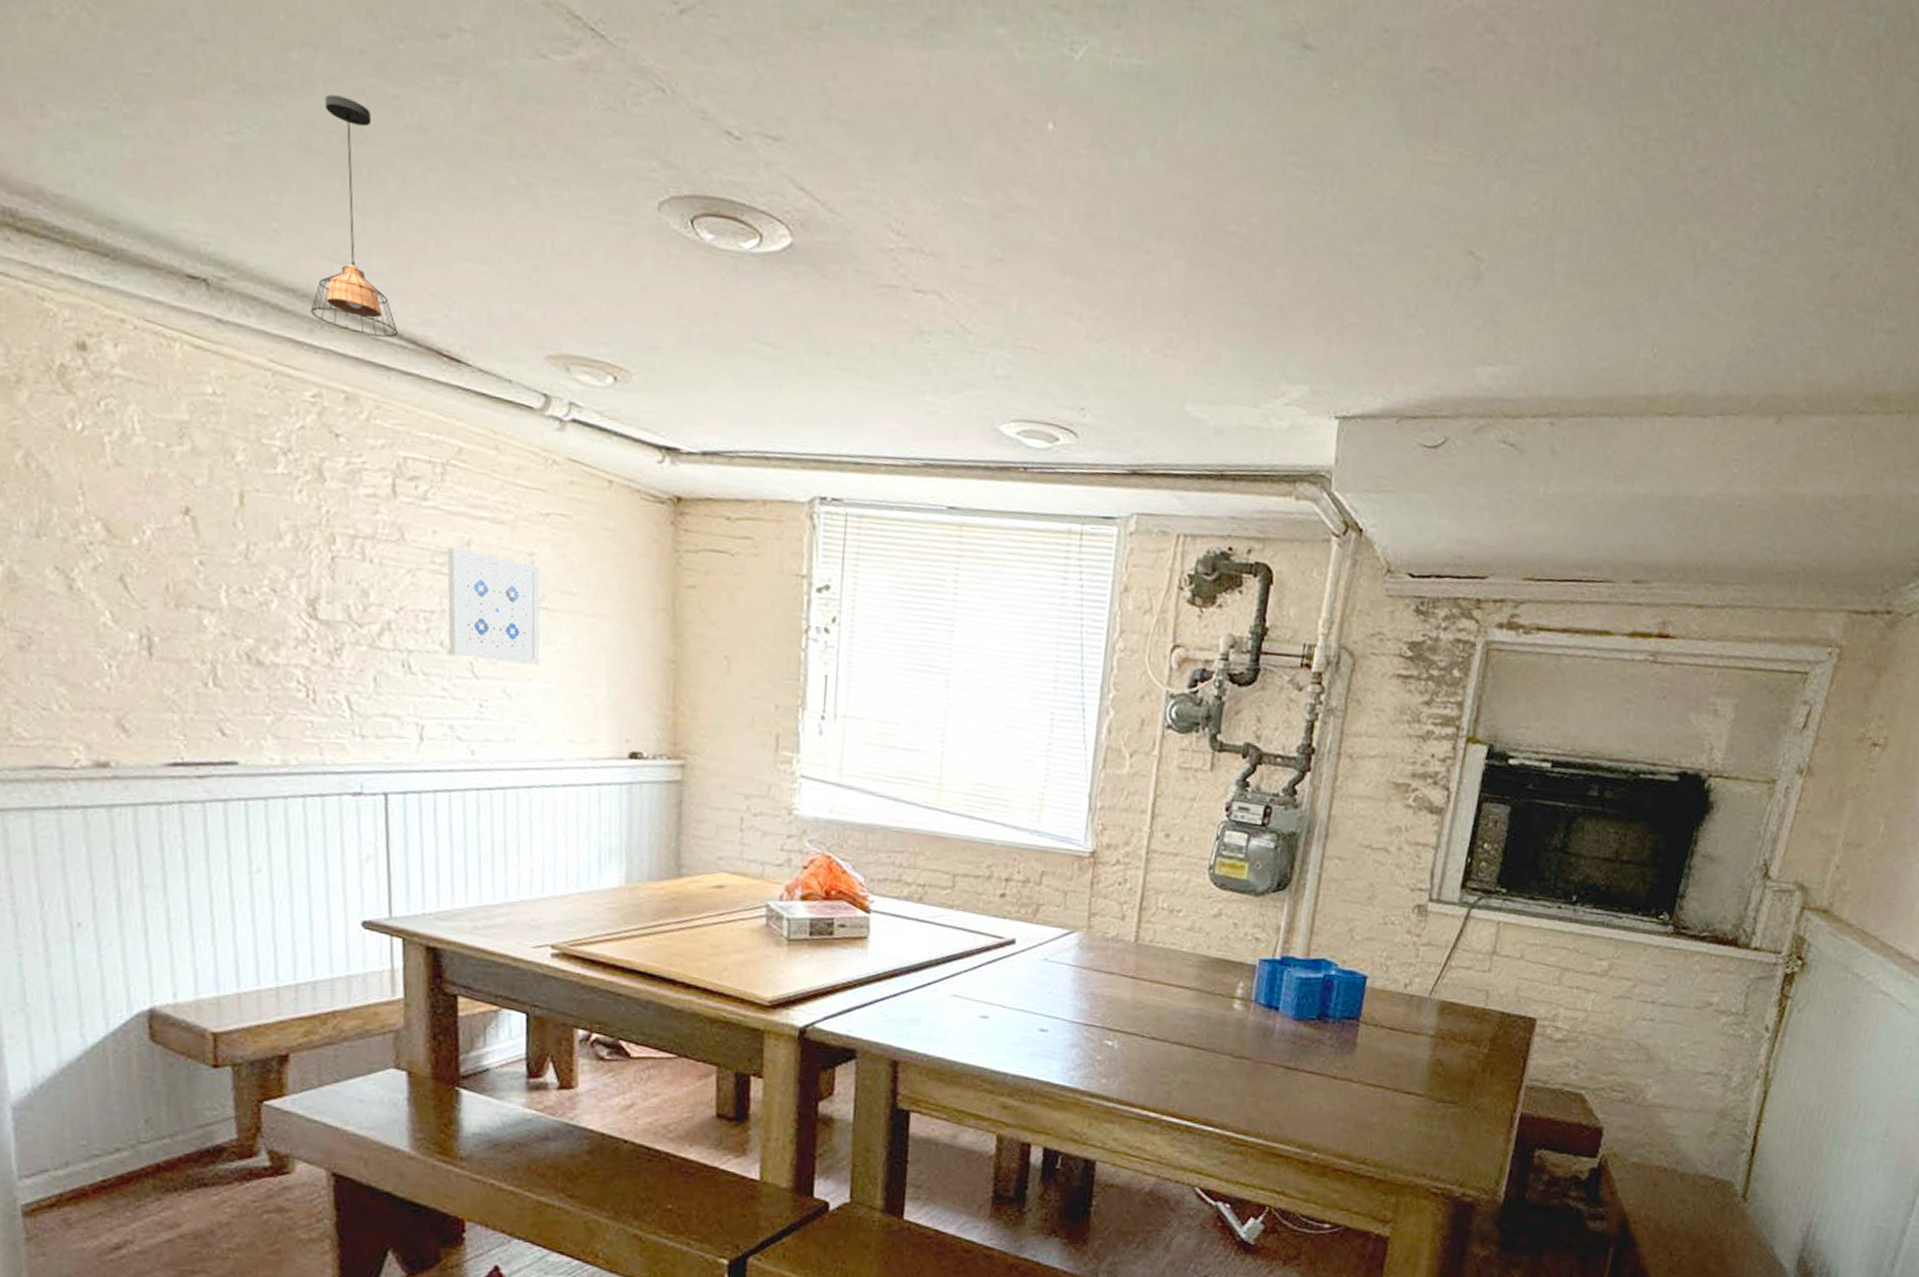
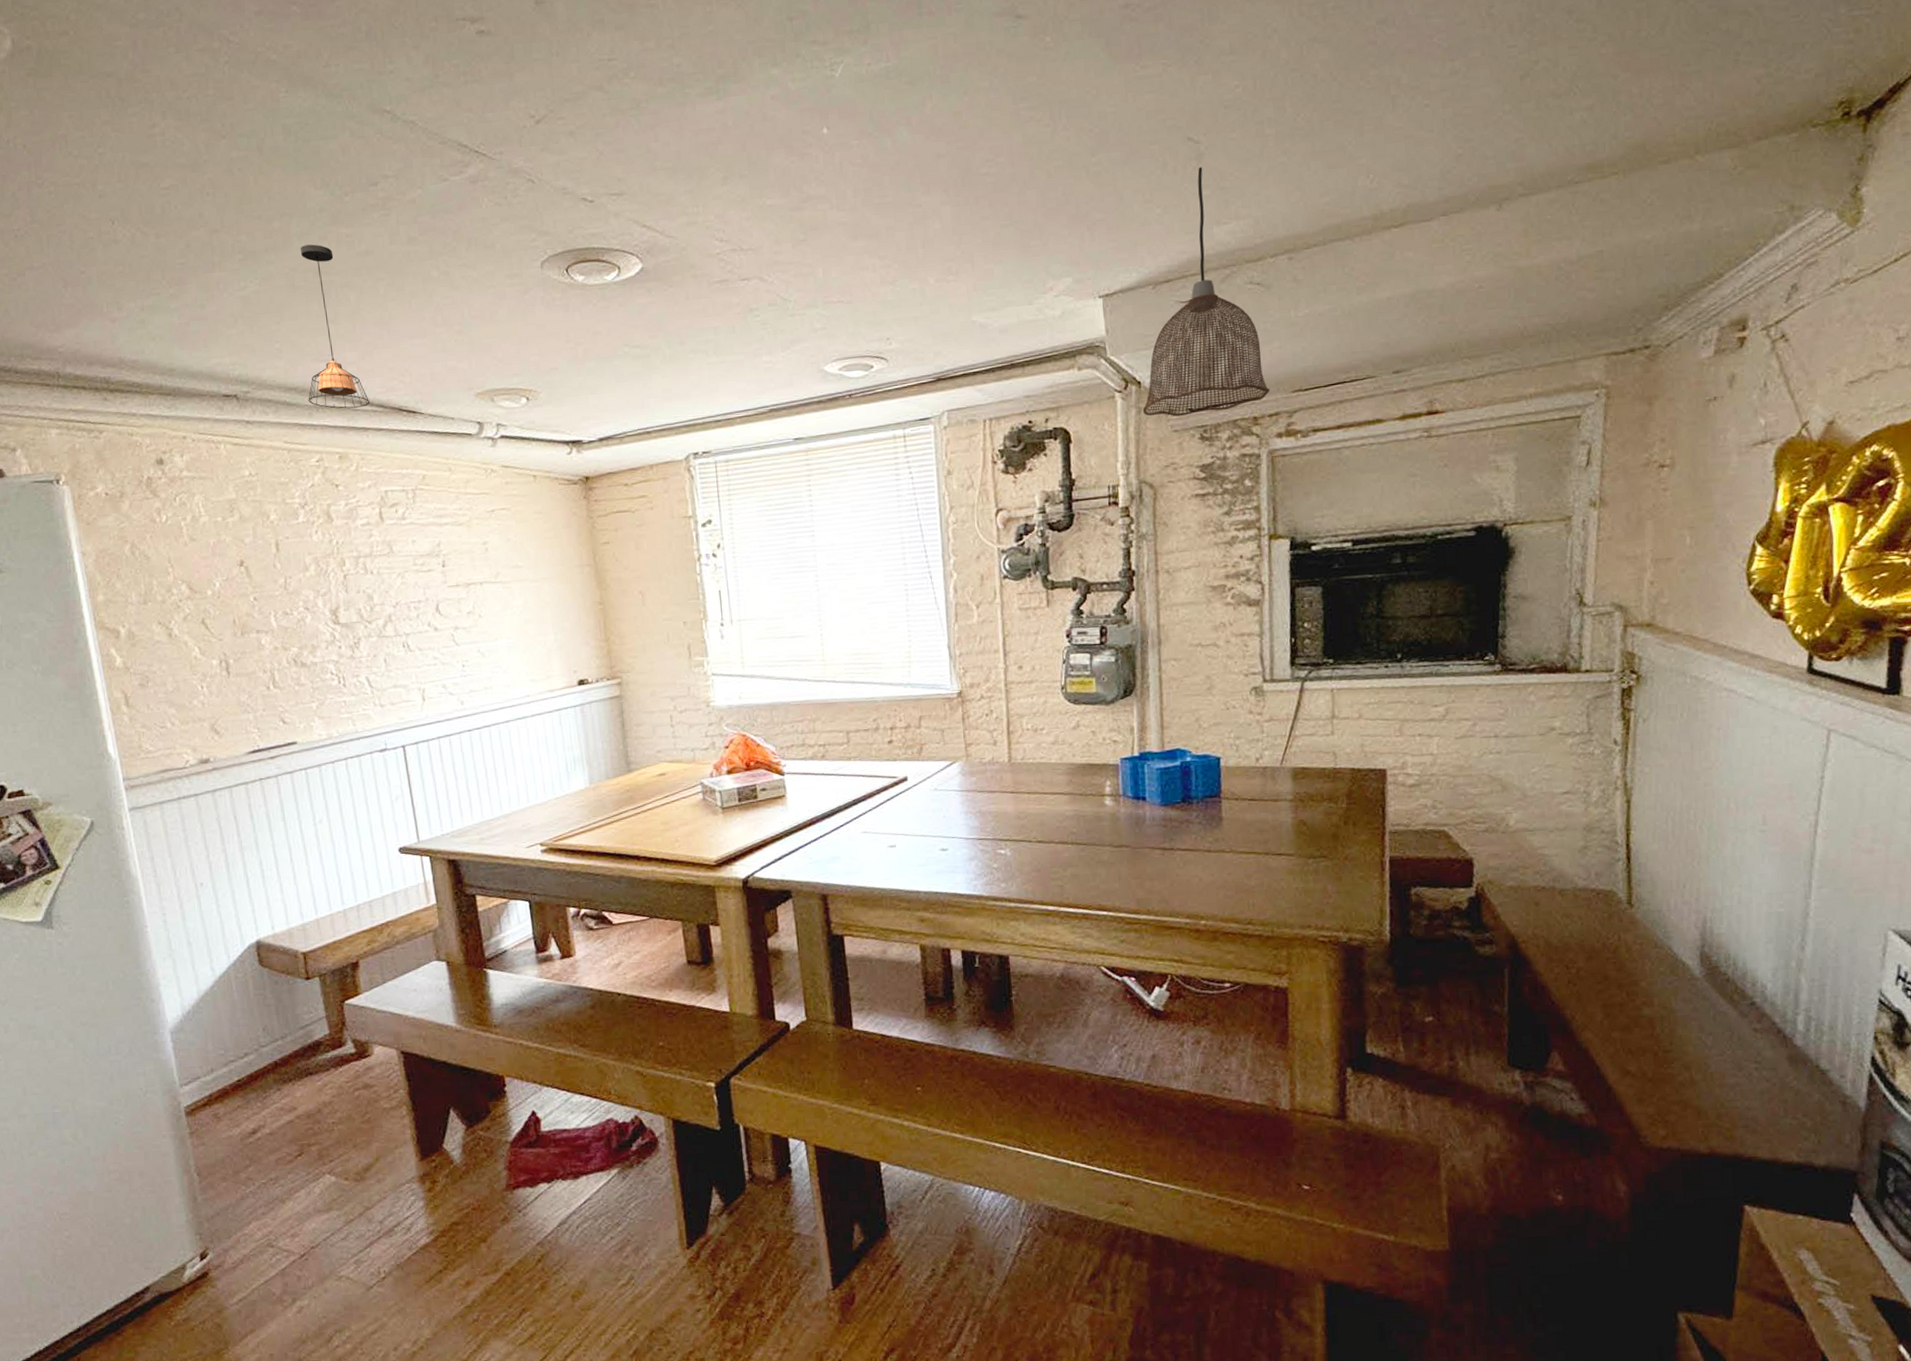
wall art: present [447,547,541,666] -> none [424,550,502,632]
pendant lamp: none [1358,289,1501,584] -> present [1142,167,1270,417]

